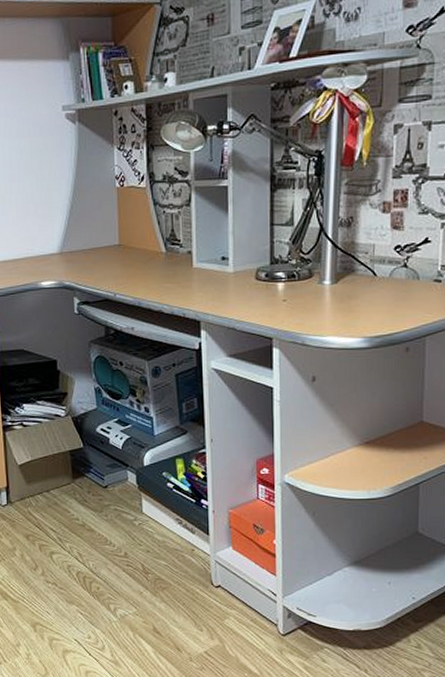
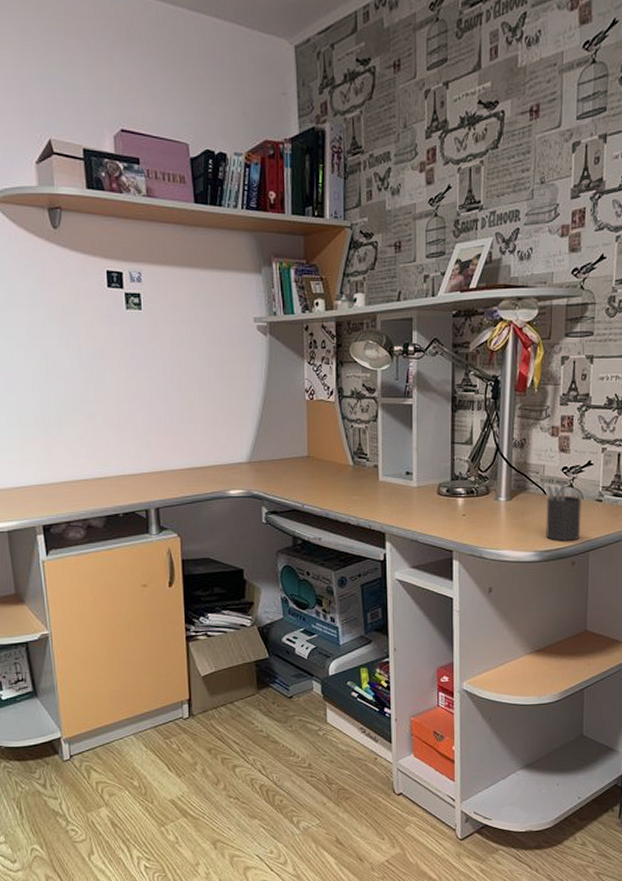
pen holder: none [372,253,417,326] -> present [542,473,581,541]

